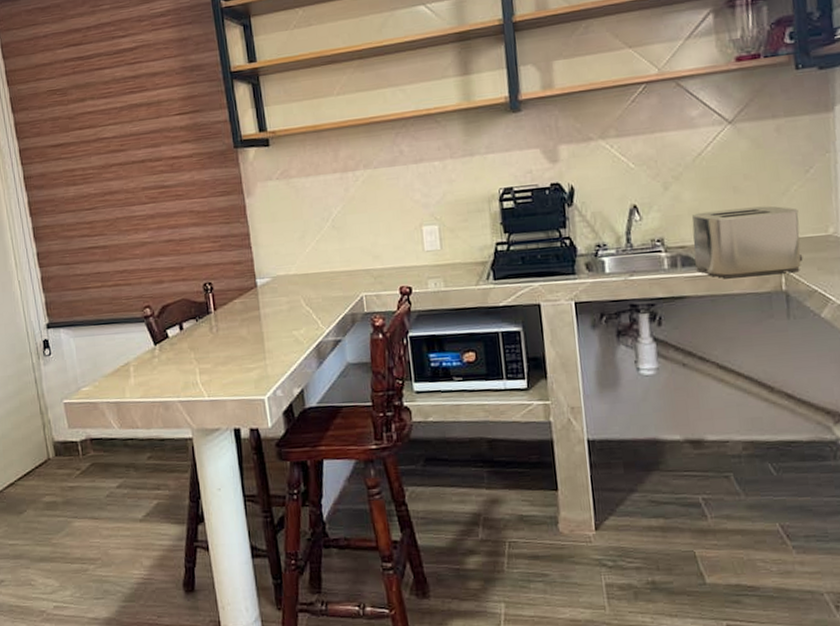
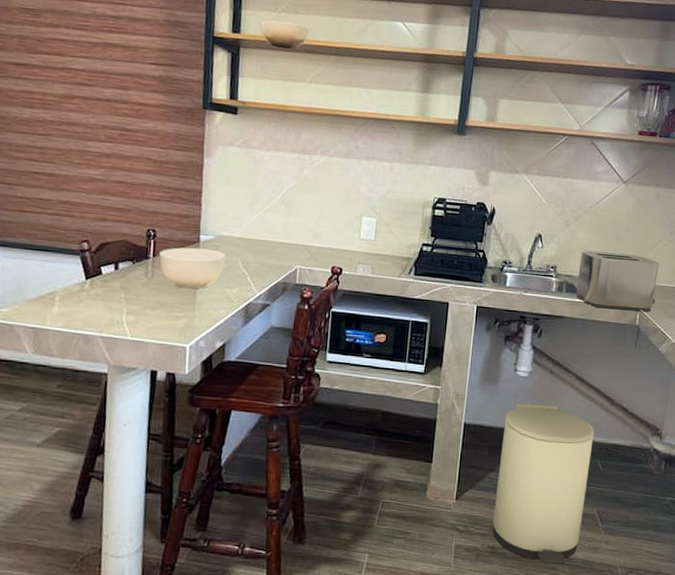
bowl: none [220,292,286,339] -> present [159,247,226,290]
bowl: none [274,36,327,67] -> present [259,20,310,49]
pedal bin: none [636,403,764,597] -> present [492,403,594,564]

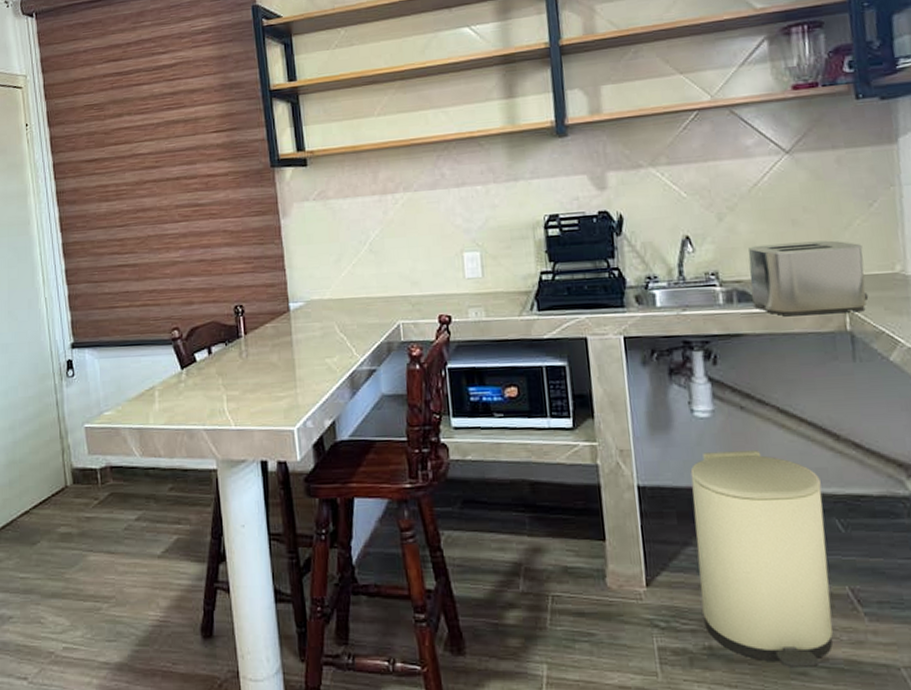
bowl: present [159,247,226,290] -> none [250,317,320,365]
bowl: present [259,20,310,49] -> none [315,56,369,87]

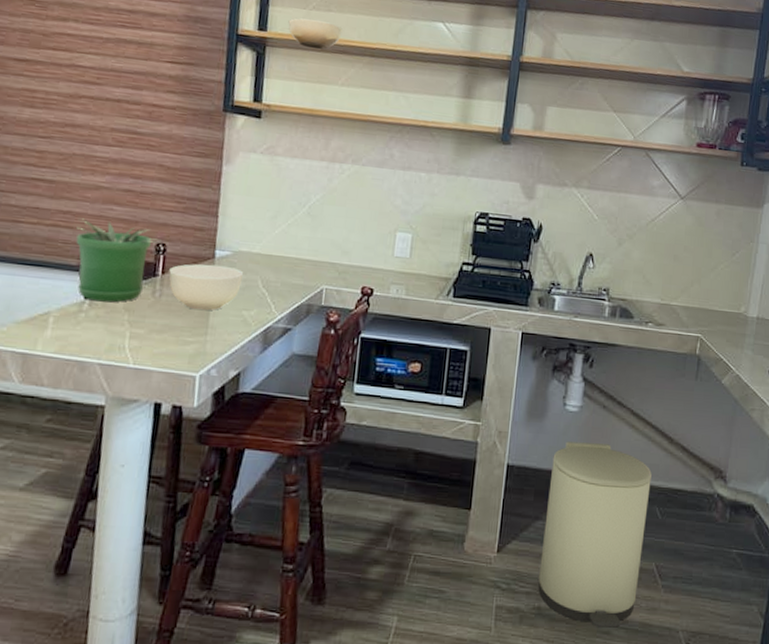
planter: none [163,292,237,370] -> present [76,218,160,303]
bowl: none [250,317,320,365] -> present [169,264,244,311]
bowl: none [315,56,369,87] -> present [288,18,343,50]
toaster: present [747,240,869,317] -> none [630,271,721,339]

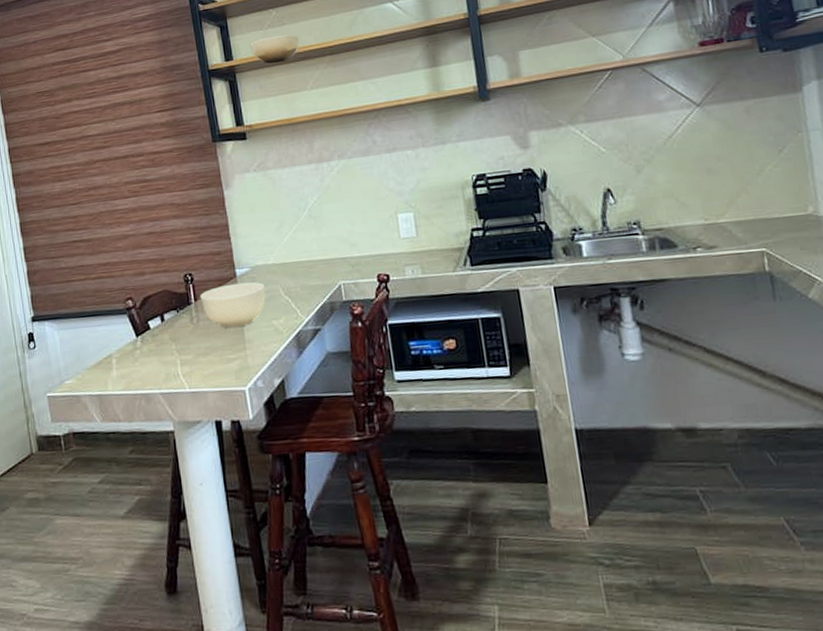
planter: present [76,218,160,303] -> none [116,263,186,338]
pedal bin: present [538,441,652,628] -> none [625,390,772,599]

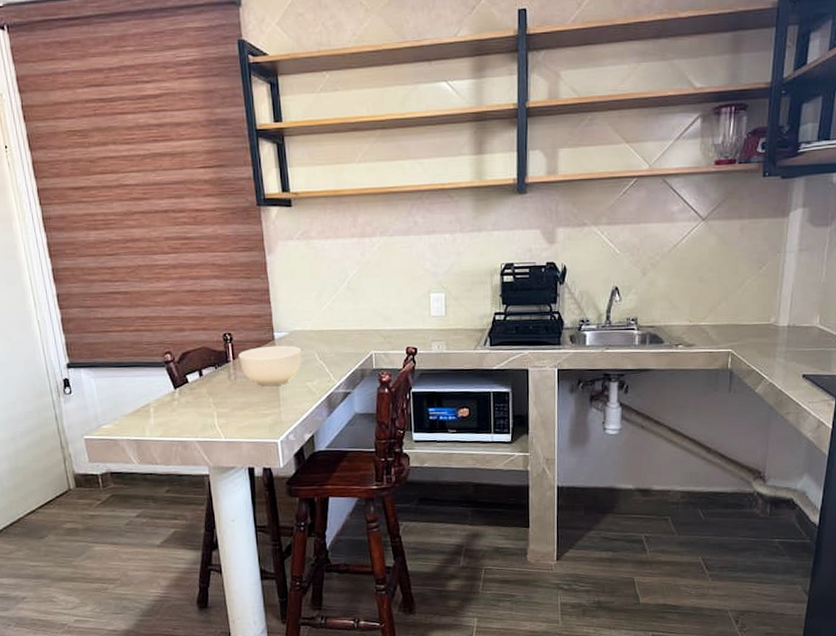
bowl: present [249,35,300,64] -> none [300,101,352,131]

